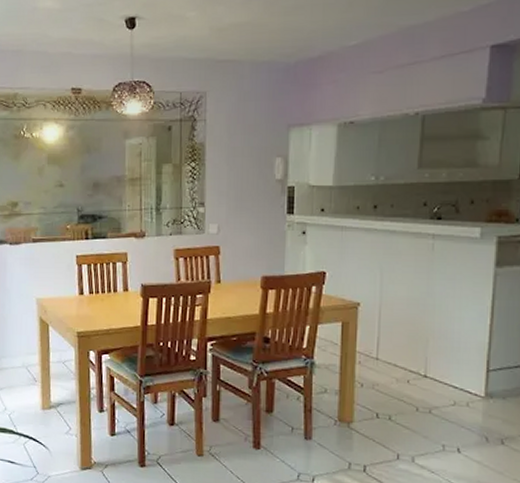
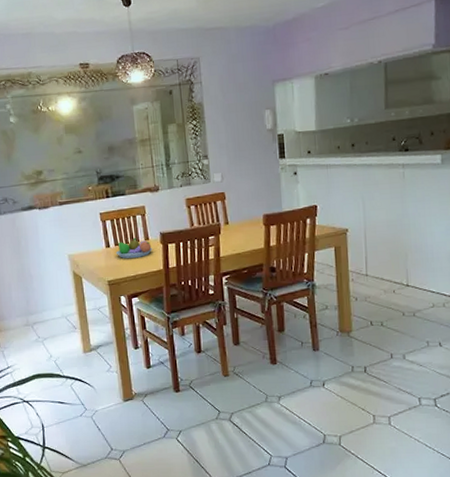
fruit bowl: none [89,287,132,310] -> present [116,237,153,258]

